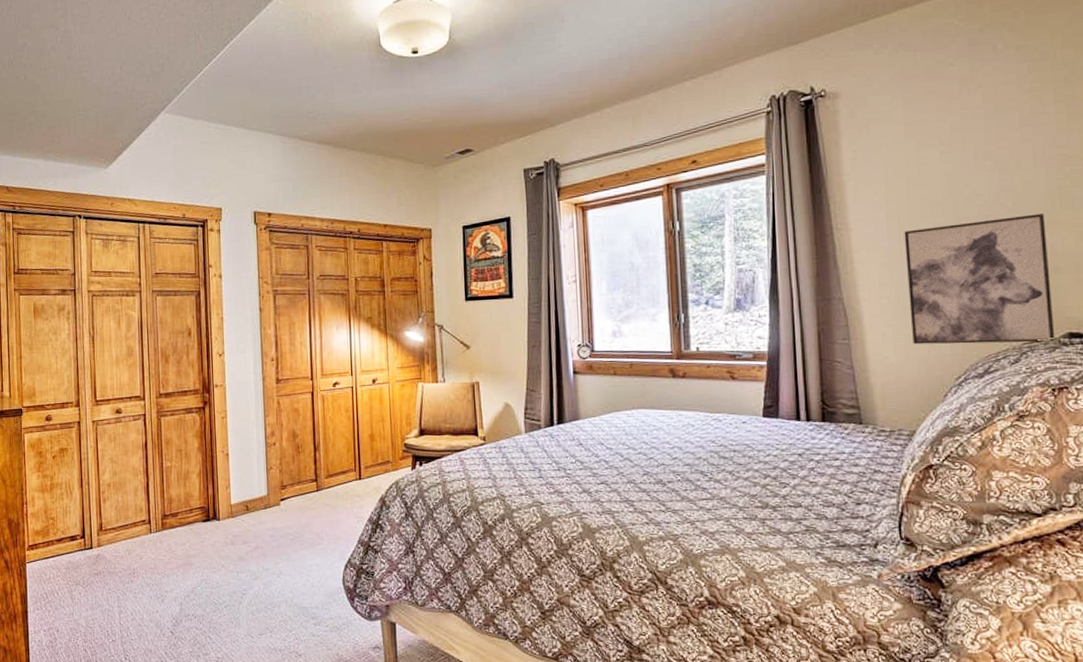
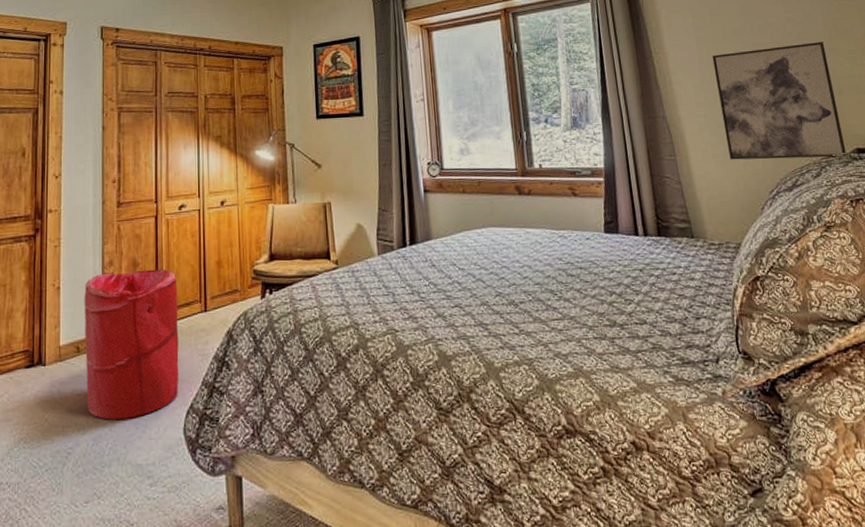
laundry hamper: none [250,440,338,569] -> present [84,269,179,420]

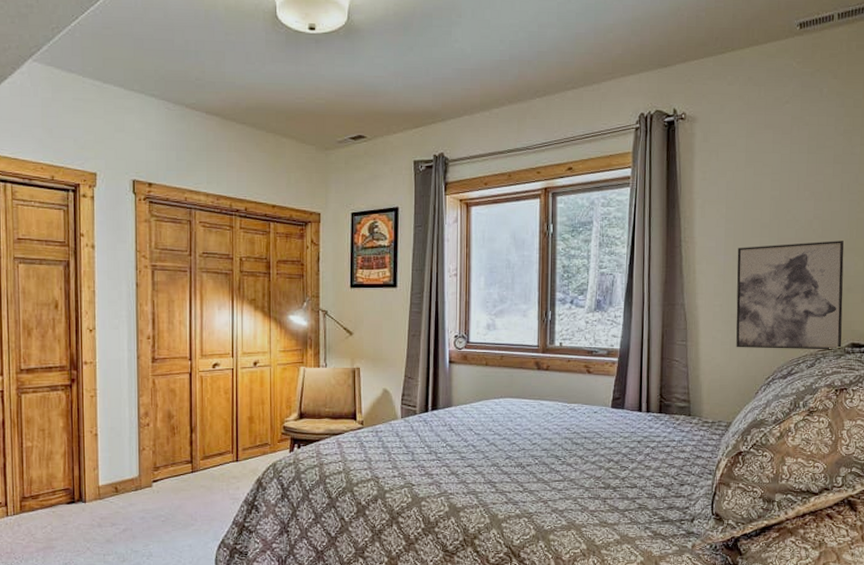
laundry hamper: present [84,269,179,420] -> none [121,421,212,550]

